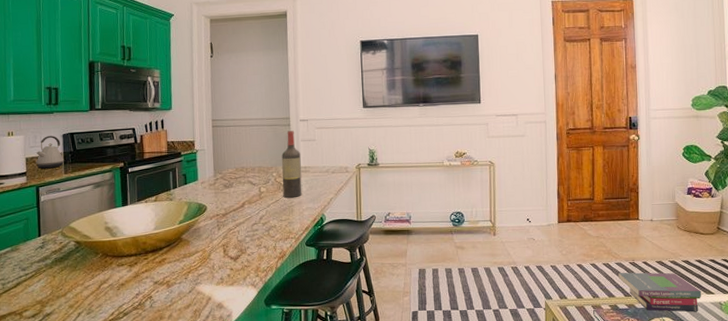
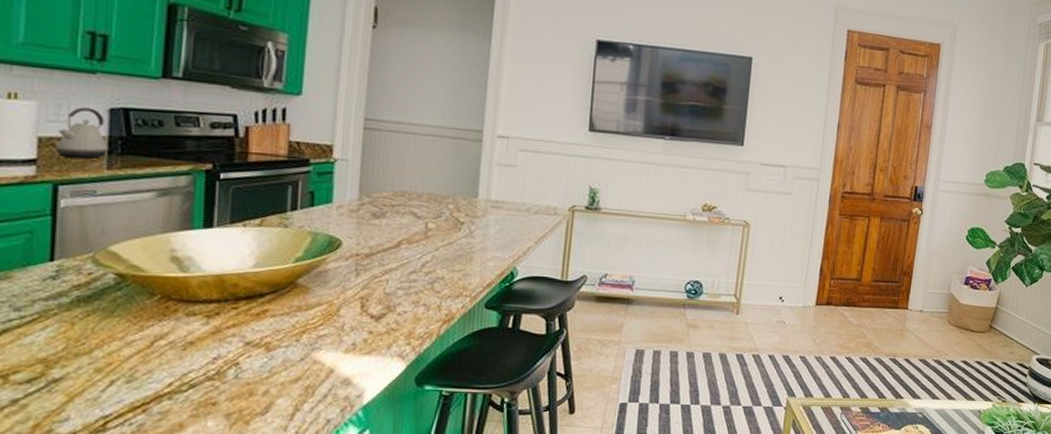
wine bottle: present [282,130,302,199] -> none [459,148,494,242]
books: present [618,272,702,312] -> none [875,369,962,420]

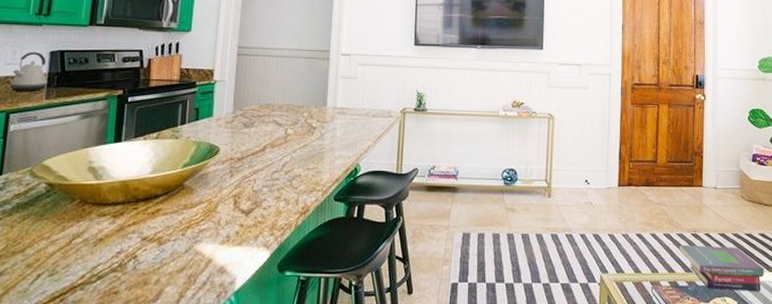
books: none [875,369,962,420] -> present [679,244,765,292]

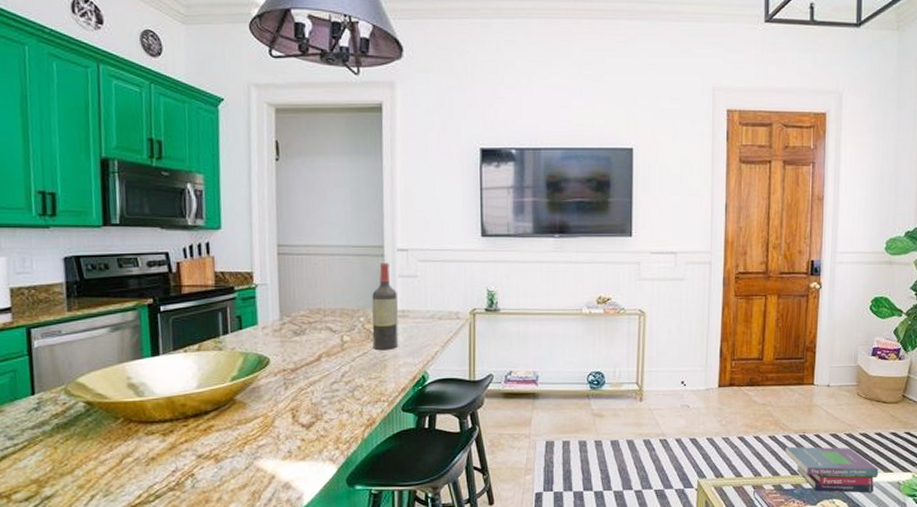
kettle: present [10,52,48,91] -> none [25,259,67,303]
wine bottle: none [313,65,339,144] -> present [372,262,399,351]

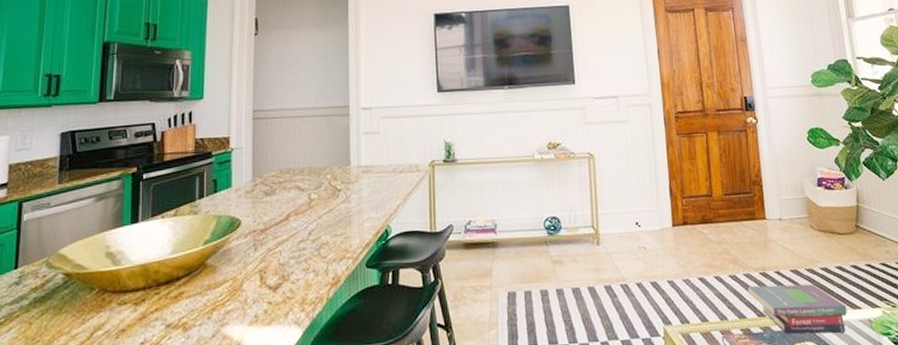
wine bottle: present [372,262,399,351] -> none [337,121,363,207]

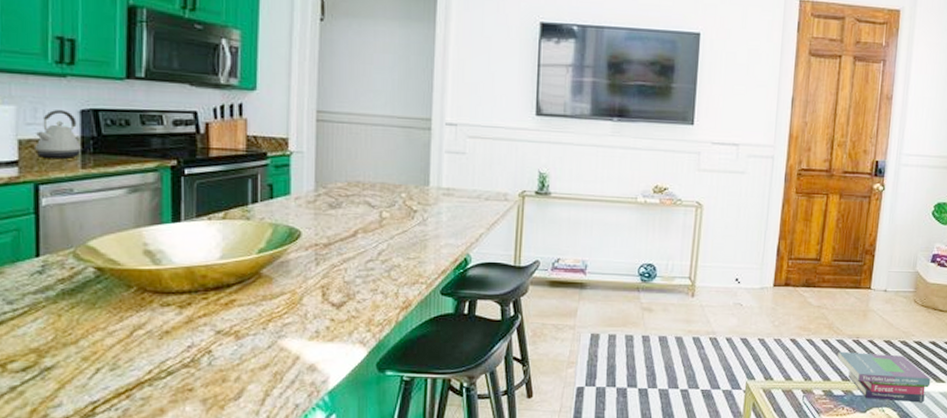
kettle: none [22,135,60,178] -> present [35,110,82,159]

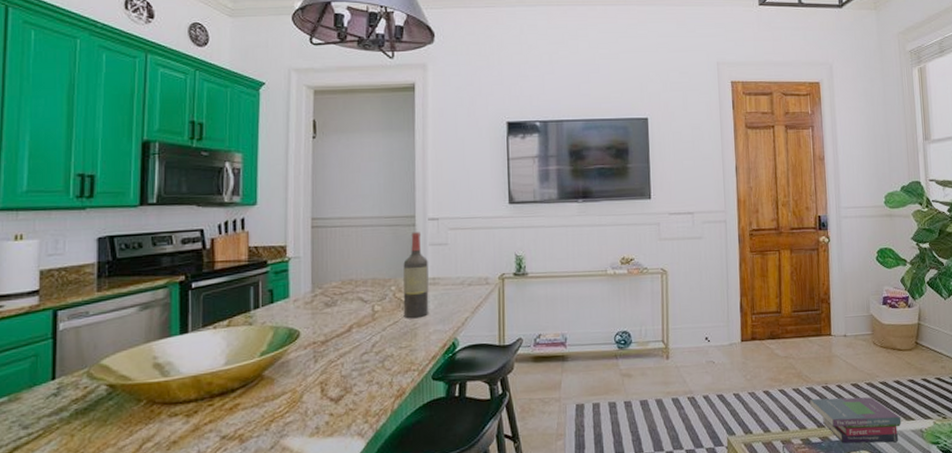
kettle: present [35,110,82,159] -> none [55,239,98,285]
wine bottle: none [413,136,444,230] -> present [403,232,429,319]

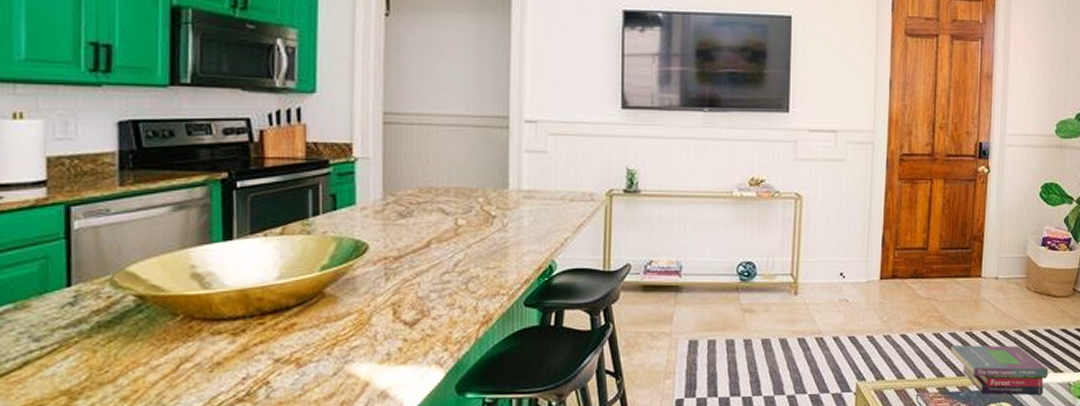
wine bottle: present [403,232,429,319] -> none [492,135,524,236]

